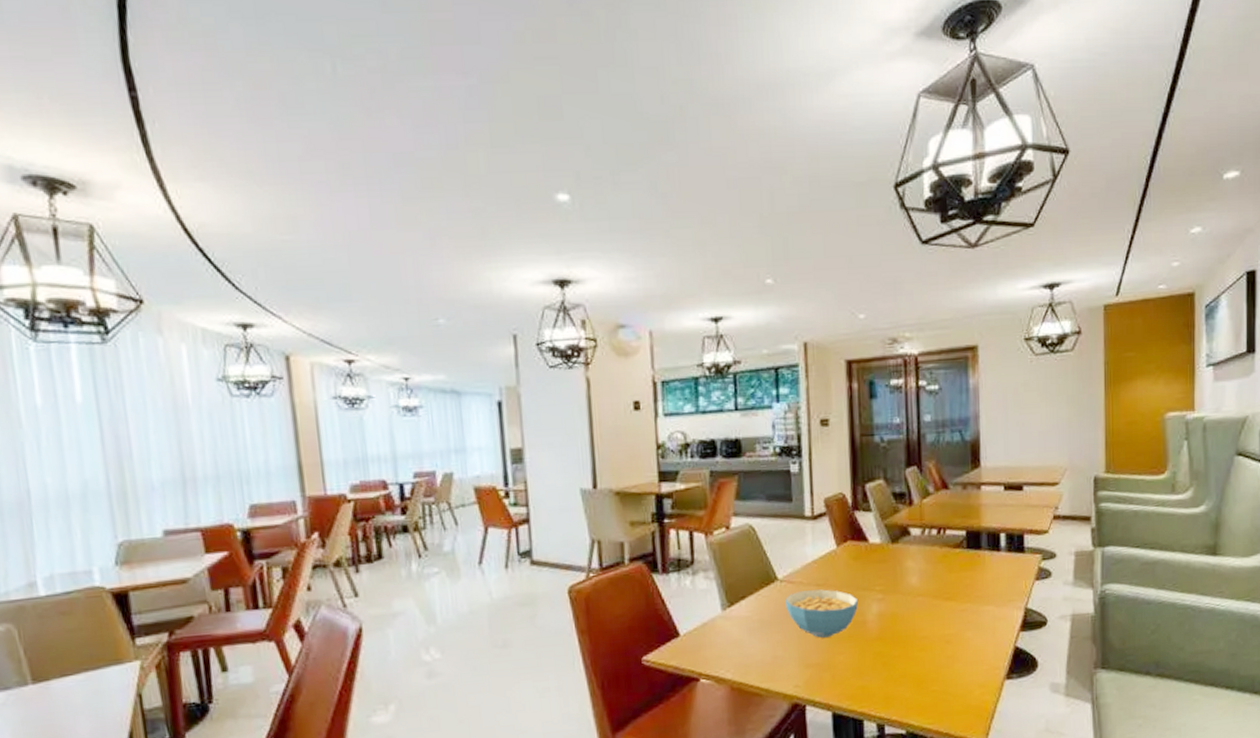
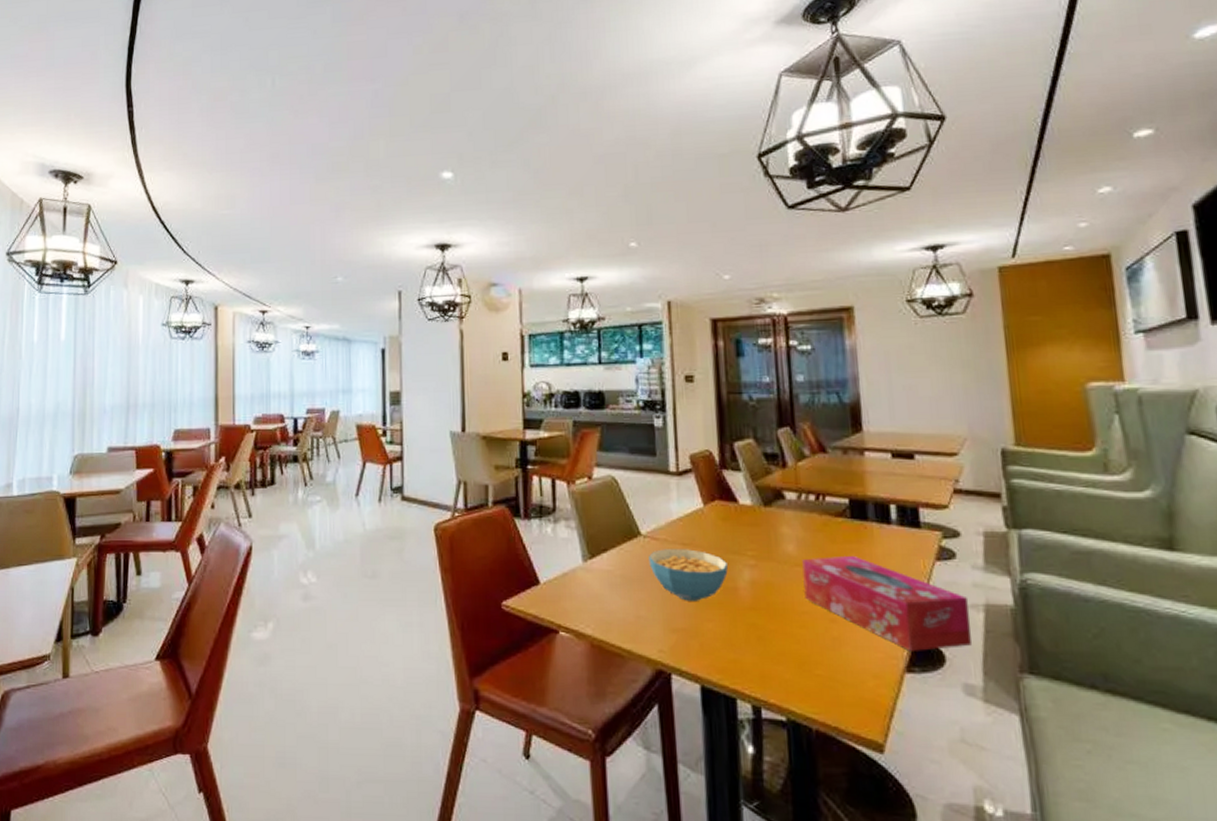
tissue box: none [924,583,1060,661] -> present [802,556,972,651]

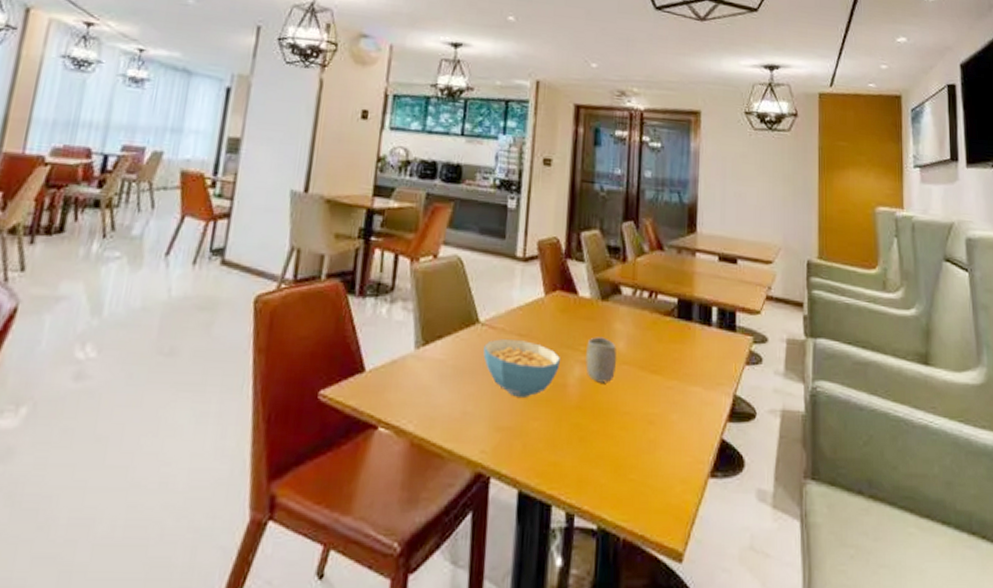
cup: none [753,541,789,585] -> present [585,337,617,383]
tissue box: present [802,556,972,651] -> none [628,356,769,456]

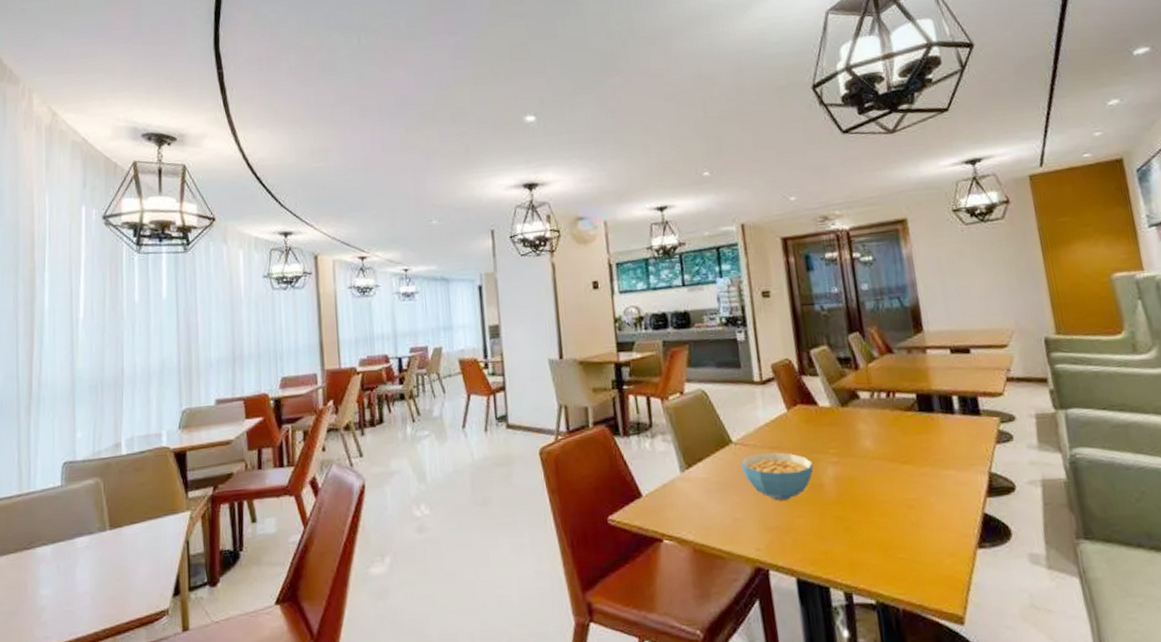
cup: present [585,337,617,383] -> none [835,439,867,479]

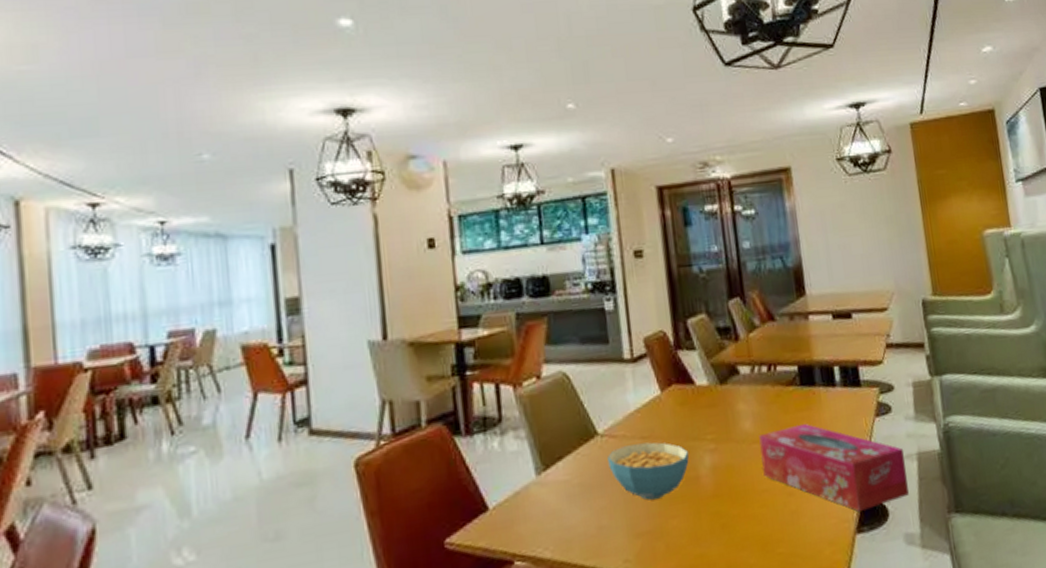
tissue box: none [879,446,1033,529] -> present [759,424,909,512]

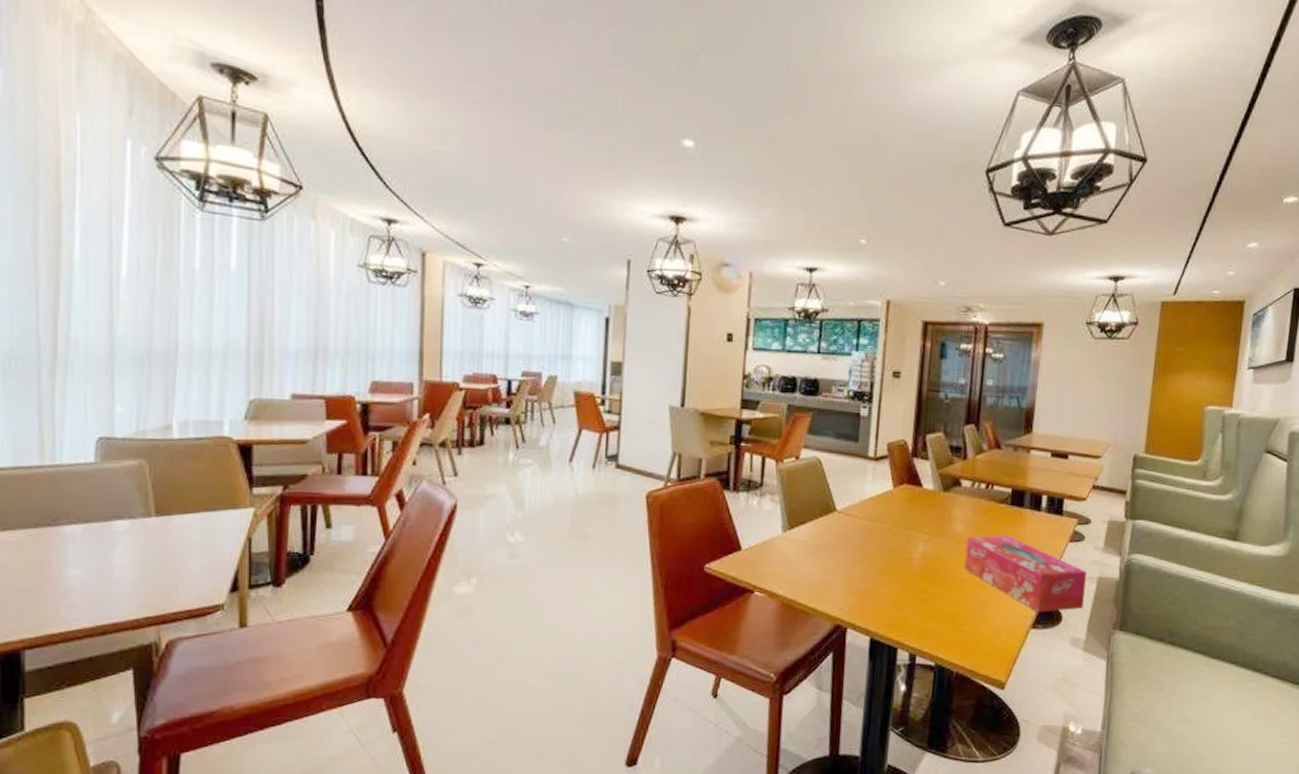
cereal bowl: present [607,442,689,500] -> none [840,524,907,569]

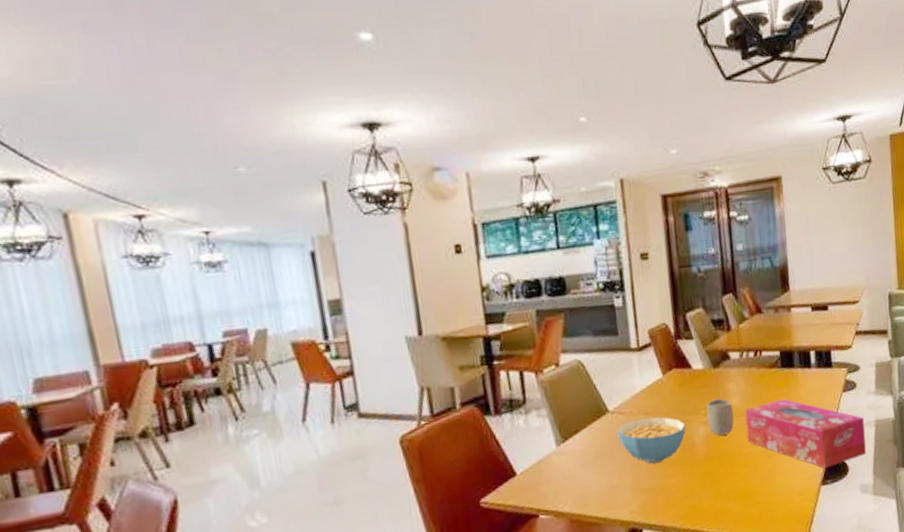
cereal bowl: none [840,524,907,569] -> present [617,417,686,464]
cup: none [928,521,956,557] -> present [706,398,734,436]

